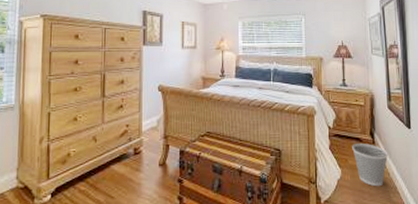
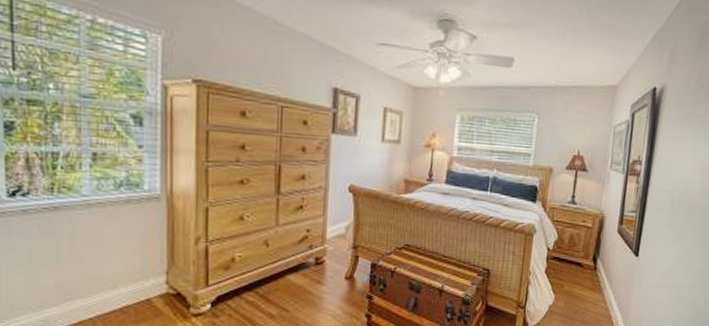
wastebasket: present [352,142,388,187] -> none [570,268,609,315]

